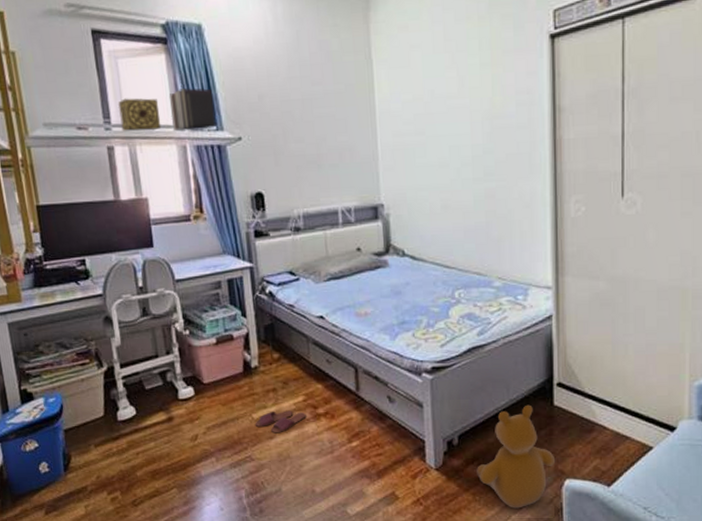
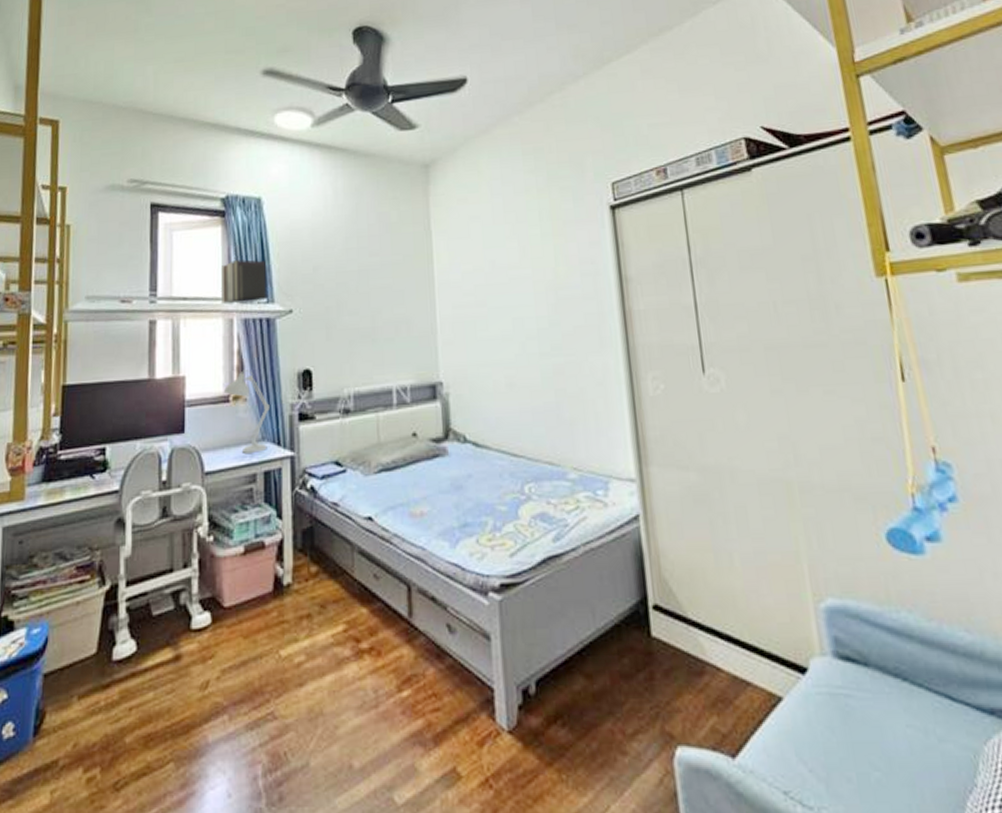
decorative box: present [118,98,161,132] -> none [167,270,209,305]
desk lamp: none [185,192,229,266] -> present [224,370,270,455]
slippers: present [255,410,306,433] -> none [282,645,346,678]
teddy bear: present [477,404,556,509] -> none [561,635,662,794]

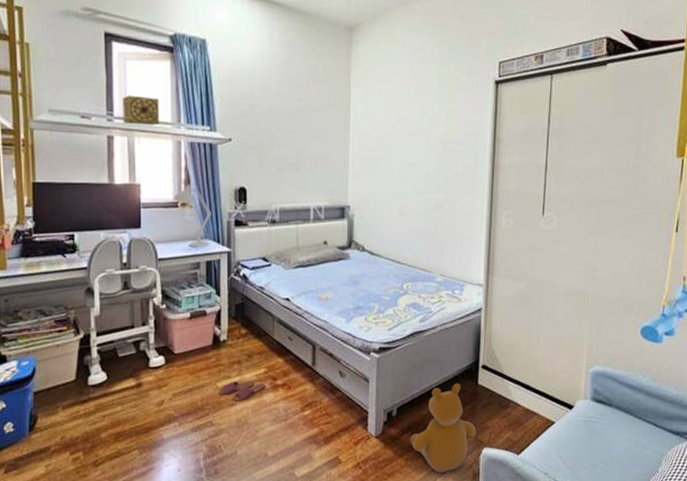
decorative box: none [167,270,209,305] -> present [122,95,160,126]
books: present [220,259,267,304] -> none [170,92,210,129]
slippers: none [282,645,346,678] -> present [218,381,266,401]
teddy bear: none [561,635,662,794] -> present [410,383,477,473]

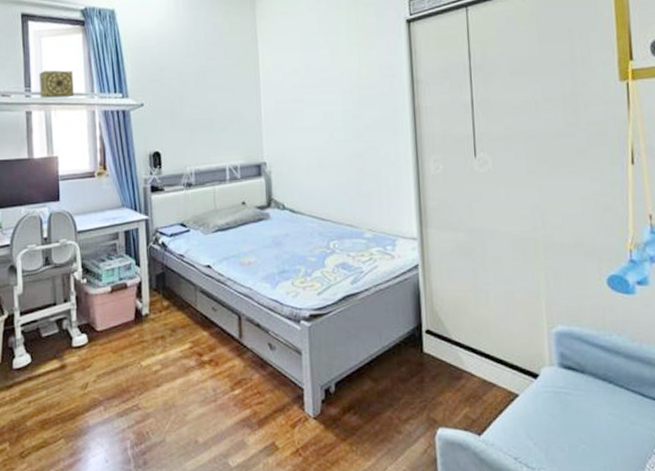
desk lamp: present [174,183,211,248] -> none [90,152,128,218]
slippers: present [218,381,266,401] -> none [143,358,192,381]
teddy bear: present [410,383,477,473] -> none [353,352,428,459]

